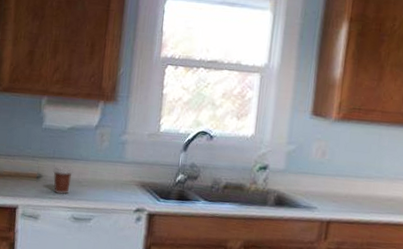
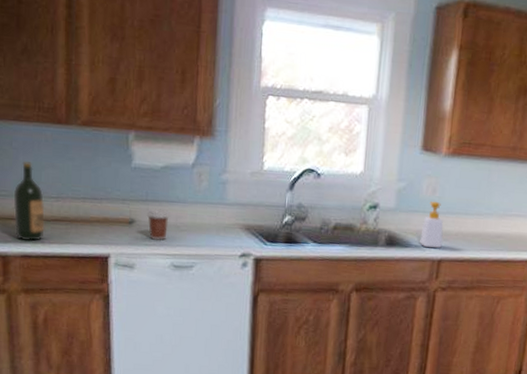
soap bottle: none [308,163,334,210] -> present [420,201,444,249]

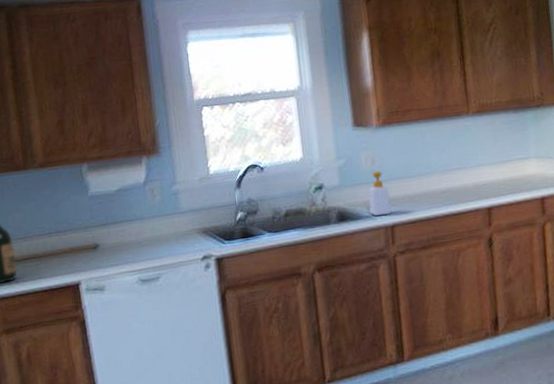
coffee cup: present [146,208,169,241] -> none [108,229,130,261]

